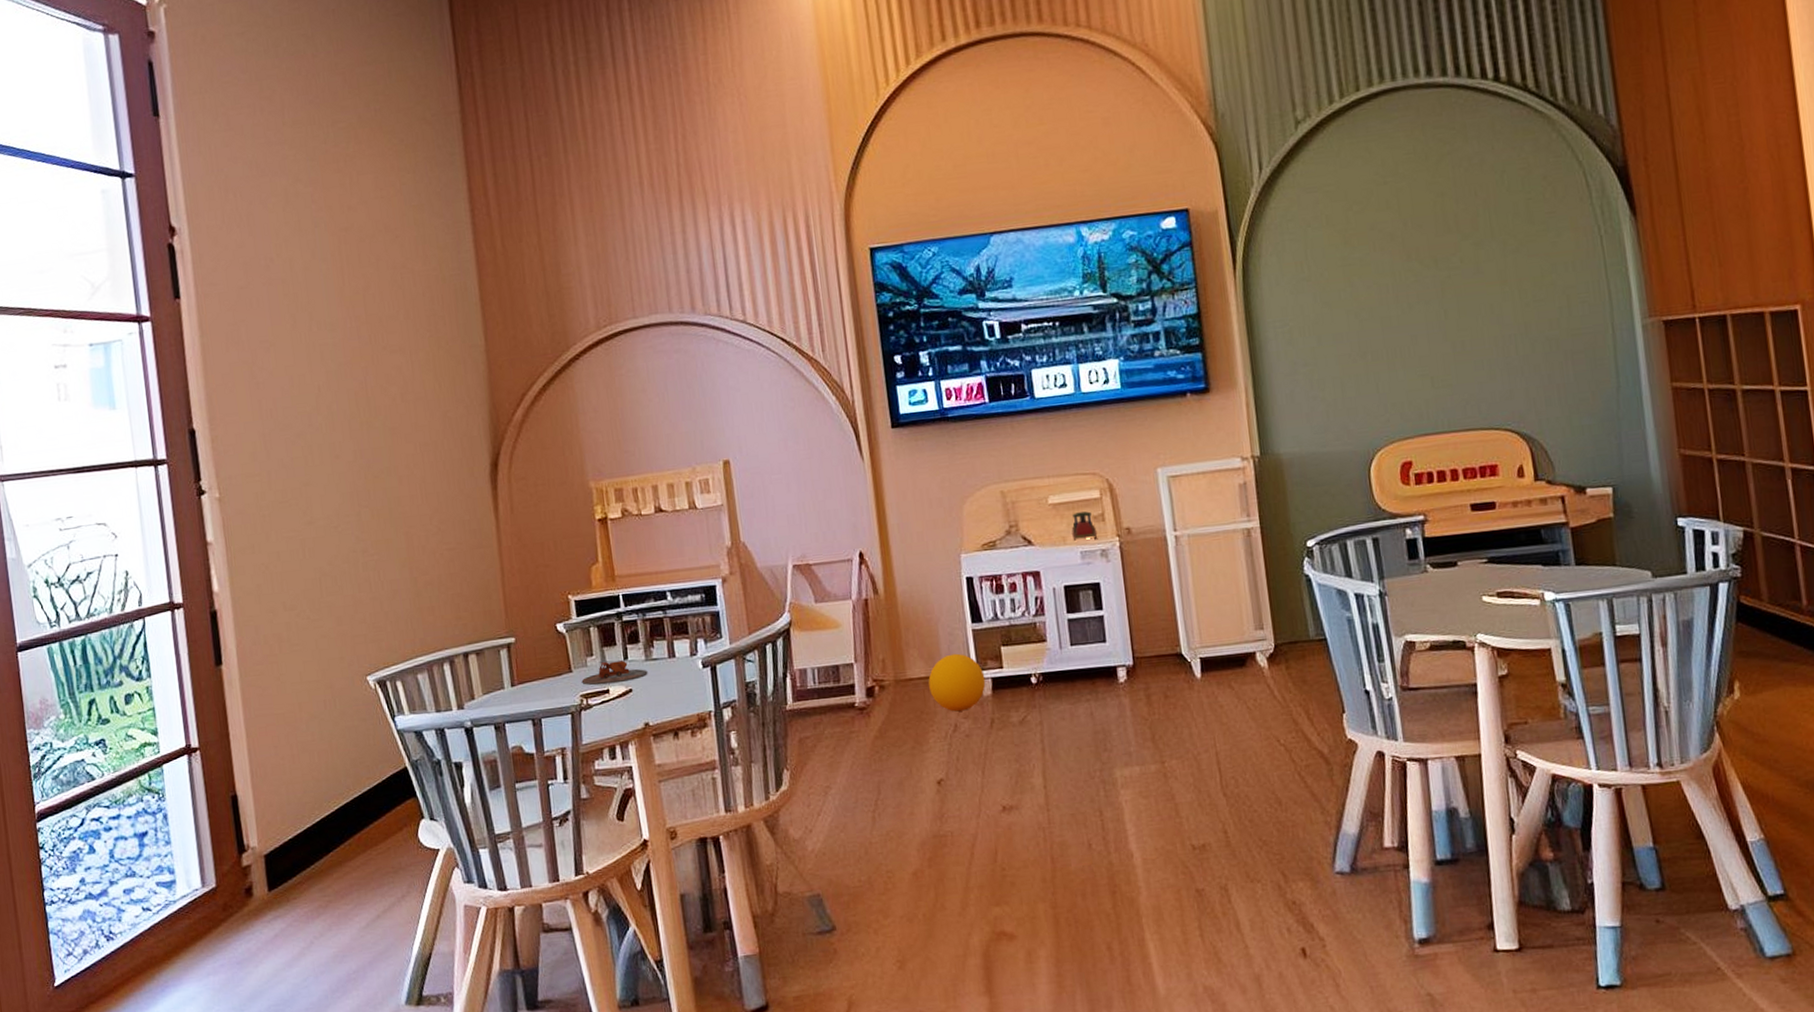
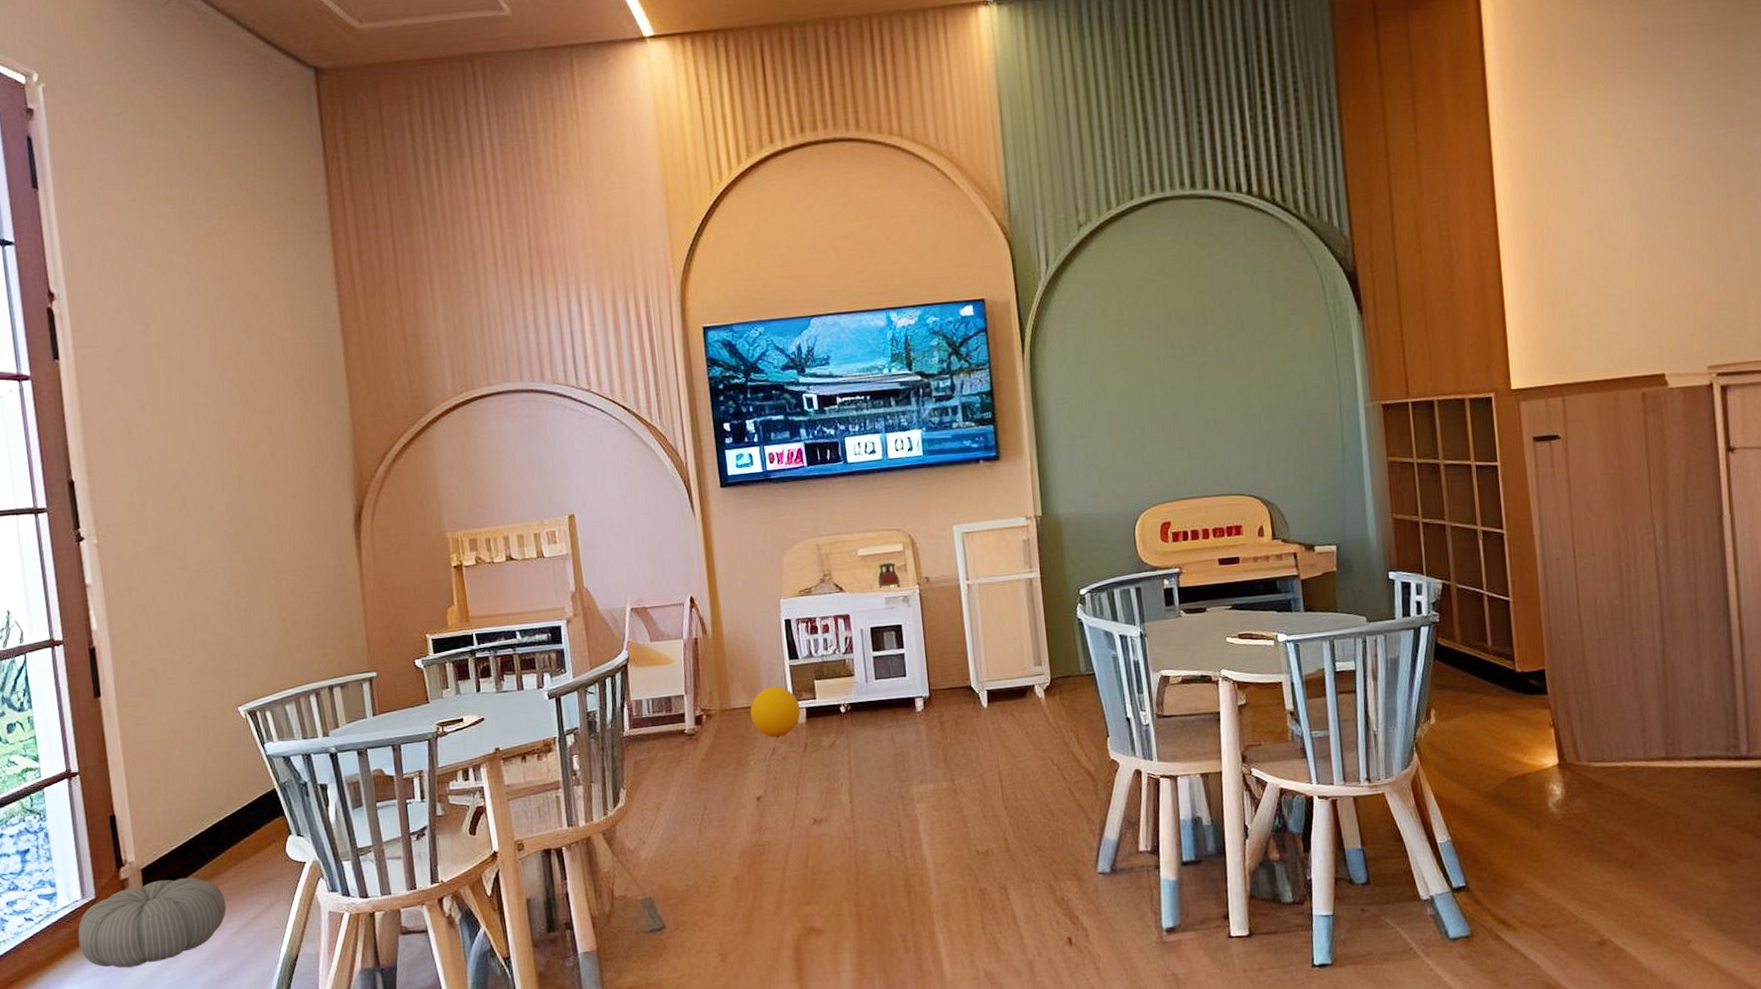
pouf: none [197,865,355,965] -> present [78,877,227,968]
toy truck: present [581,660,648,686] -> none [438,693,499,715]

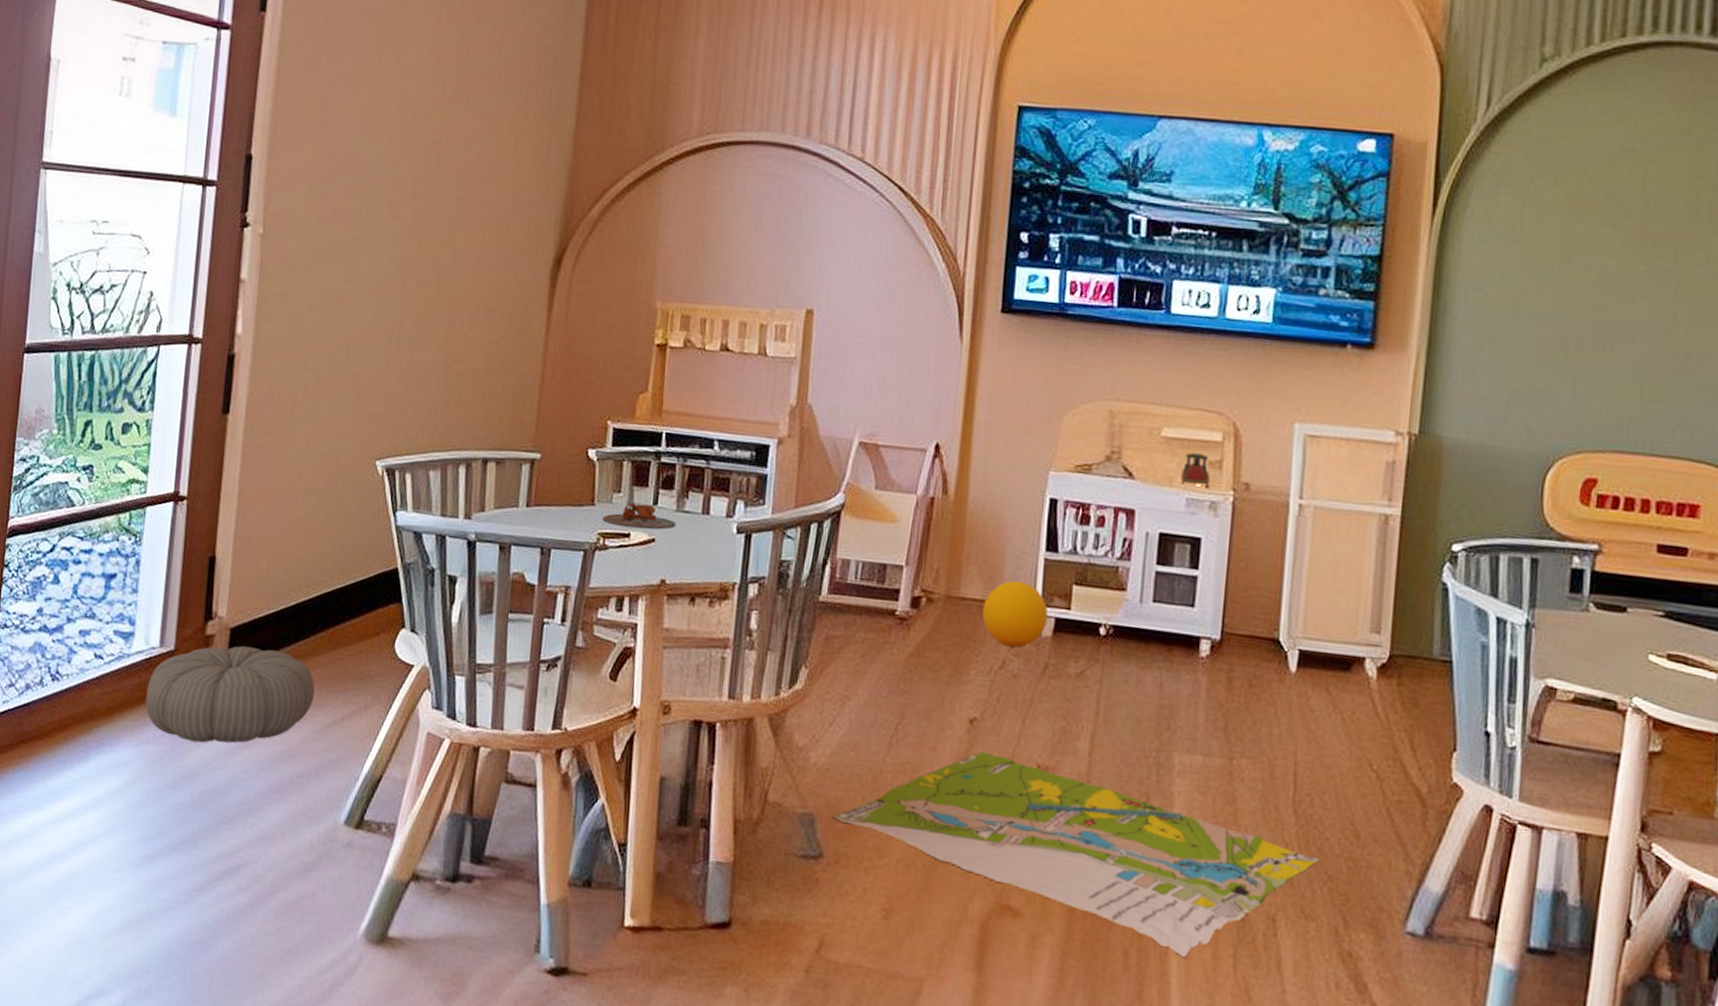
toy truck: none [438,693,499,715] -> present [602,501,676,530]
play mat: none [666,819,1030,932] -> present [831,751,1321,958]

